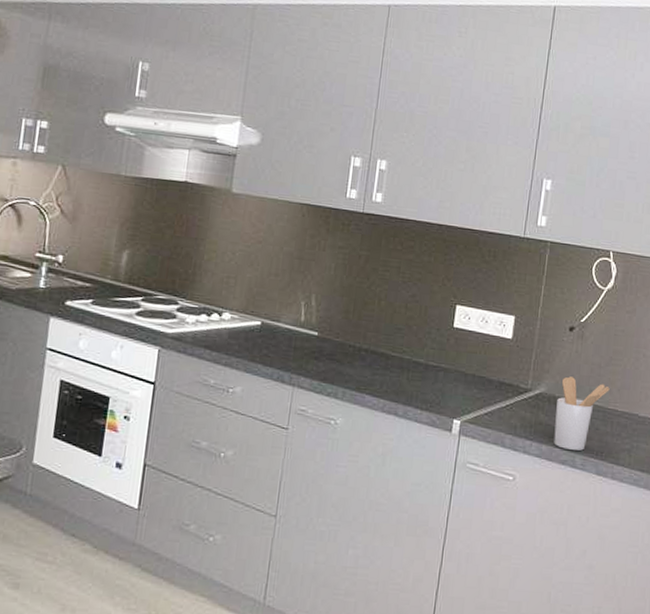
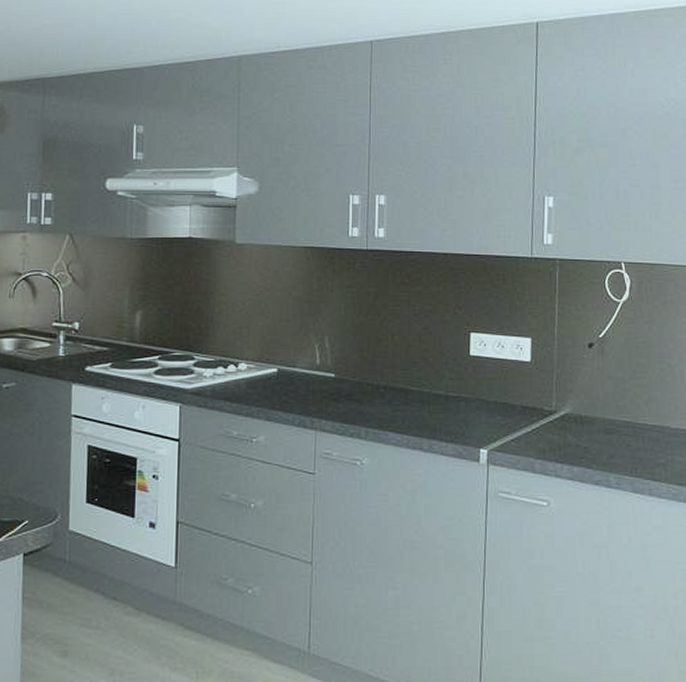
utensil holder: present [553,376,610,451] -> none [584,394,637,469]

